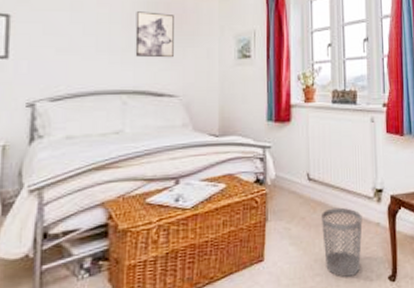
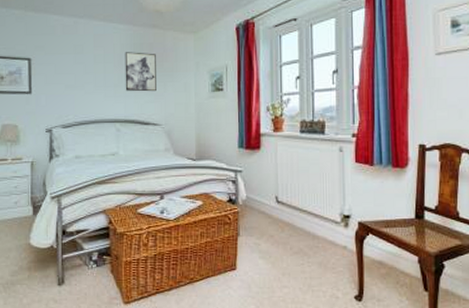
wastebasket: present [320,207,363,277] -> none [288,229,329,292]

